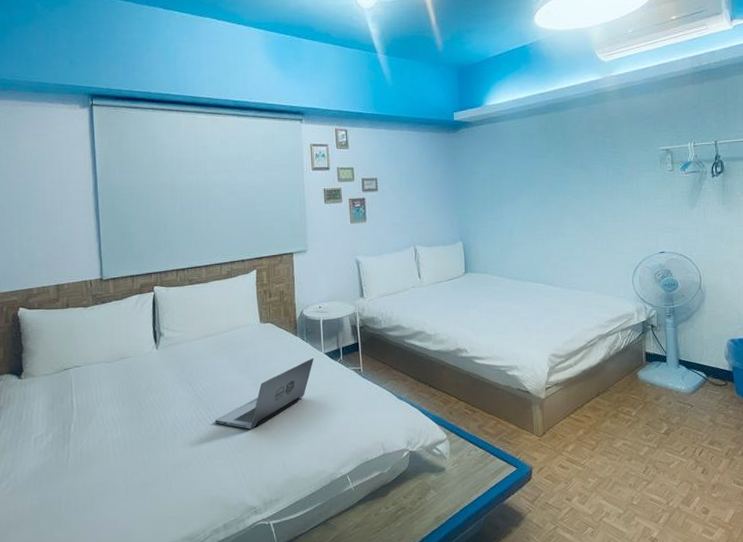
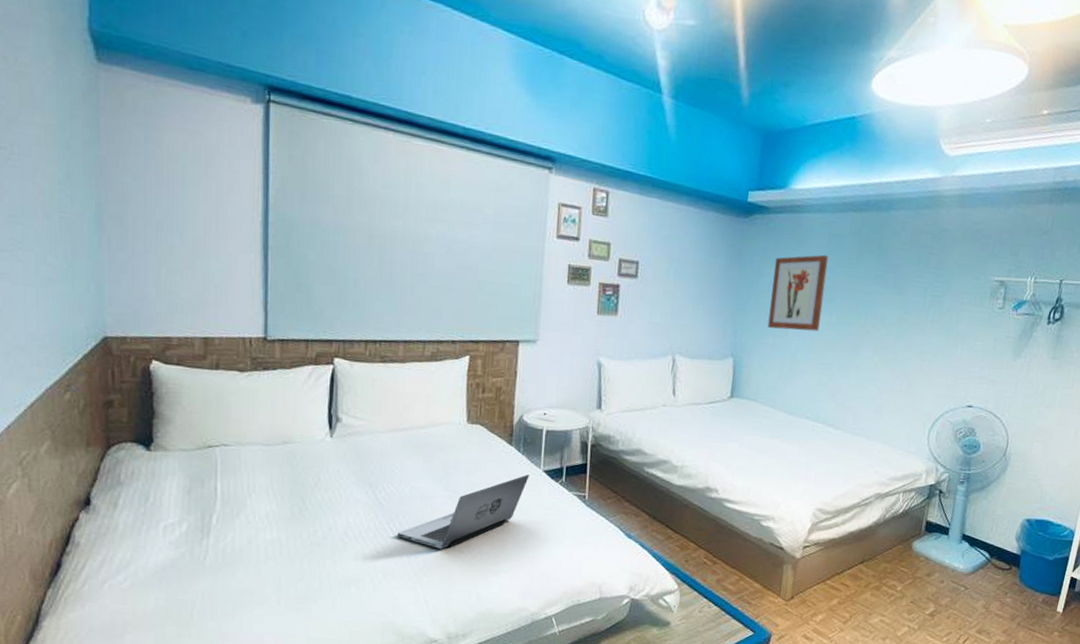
wall art: none [482,151,527,213] -> present [767,254,829,332]

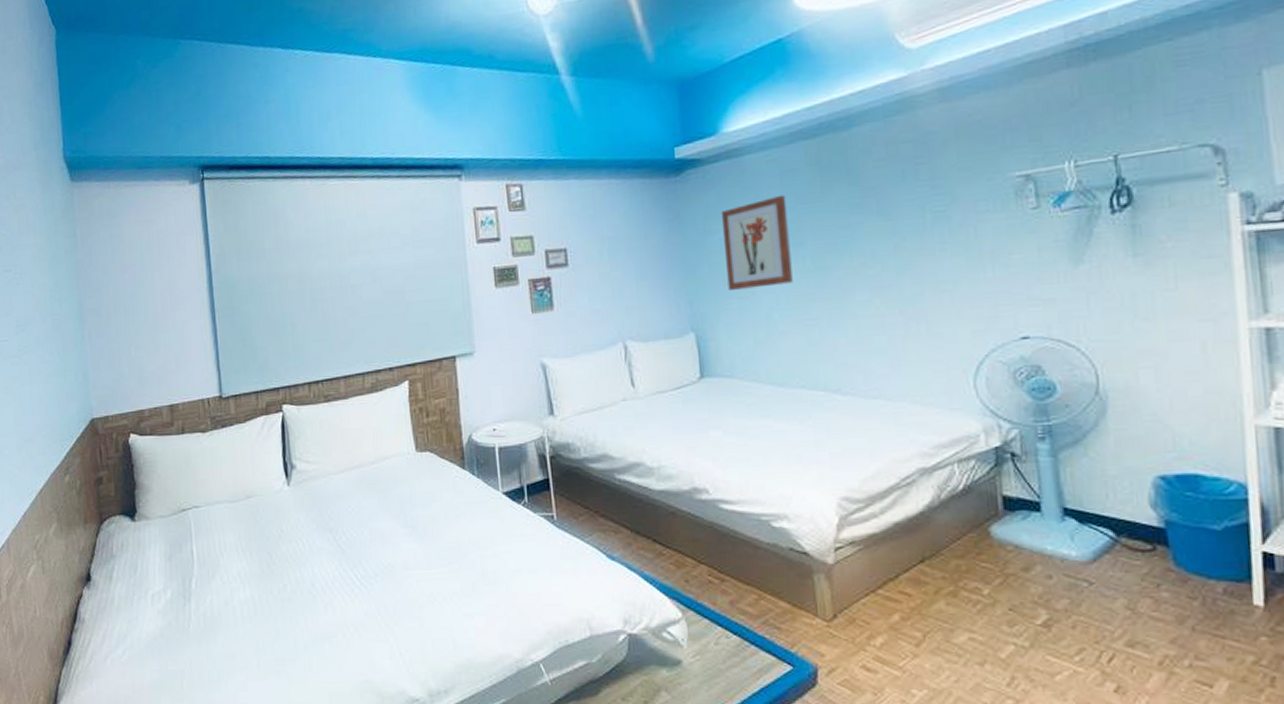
laptop: present [397,474,530,549] -> none [362,499,489,593]

